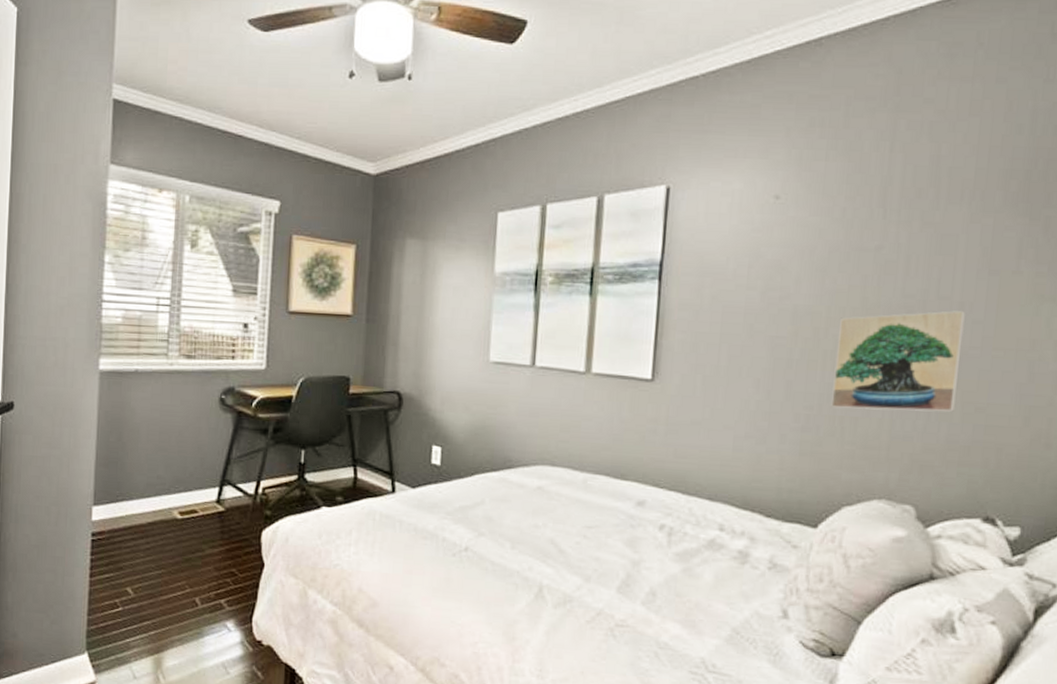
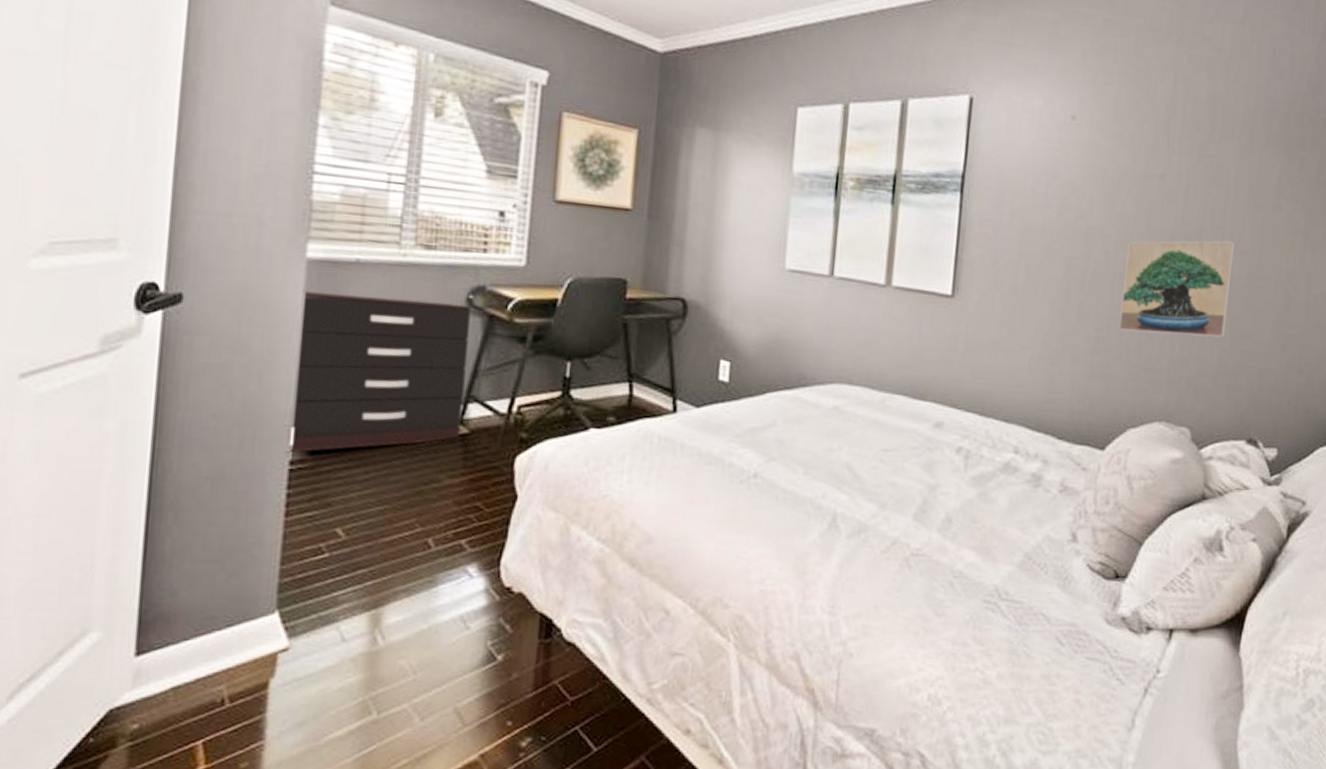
dresser: none [90,396,224,527] -> present [287,290,471,453]

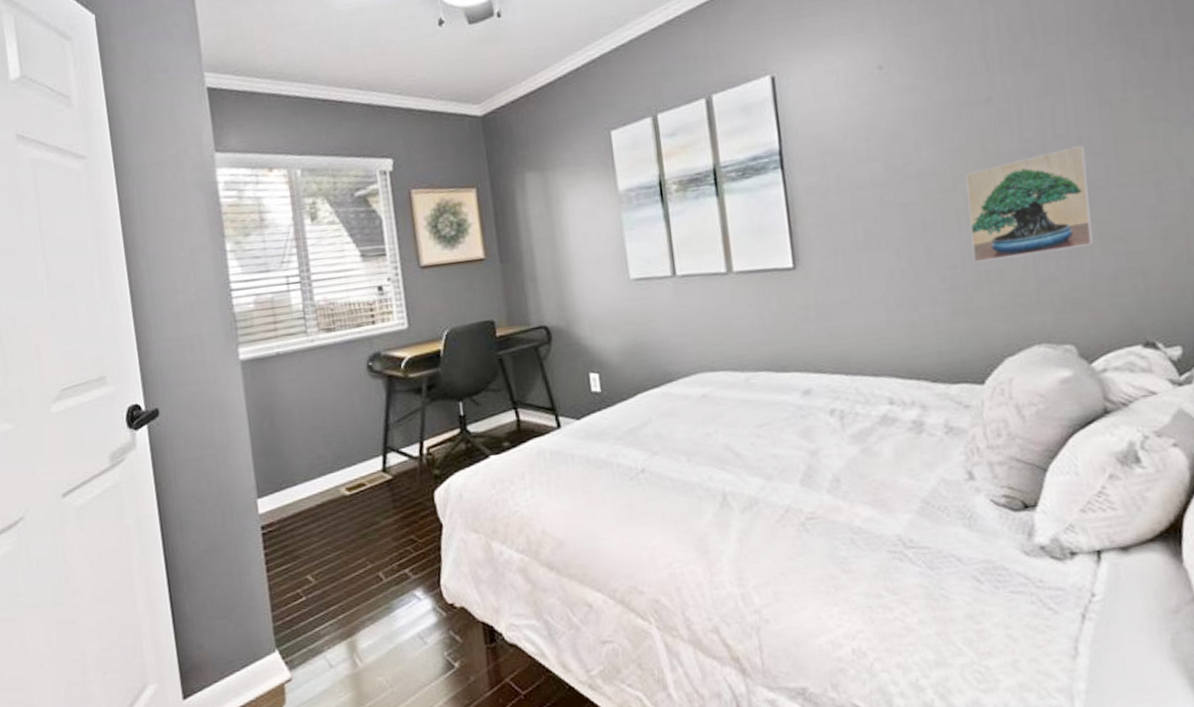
dresser: present [287,290,471,453] -> none [242,371,386,521]

